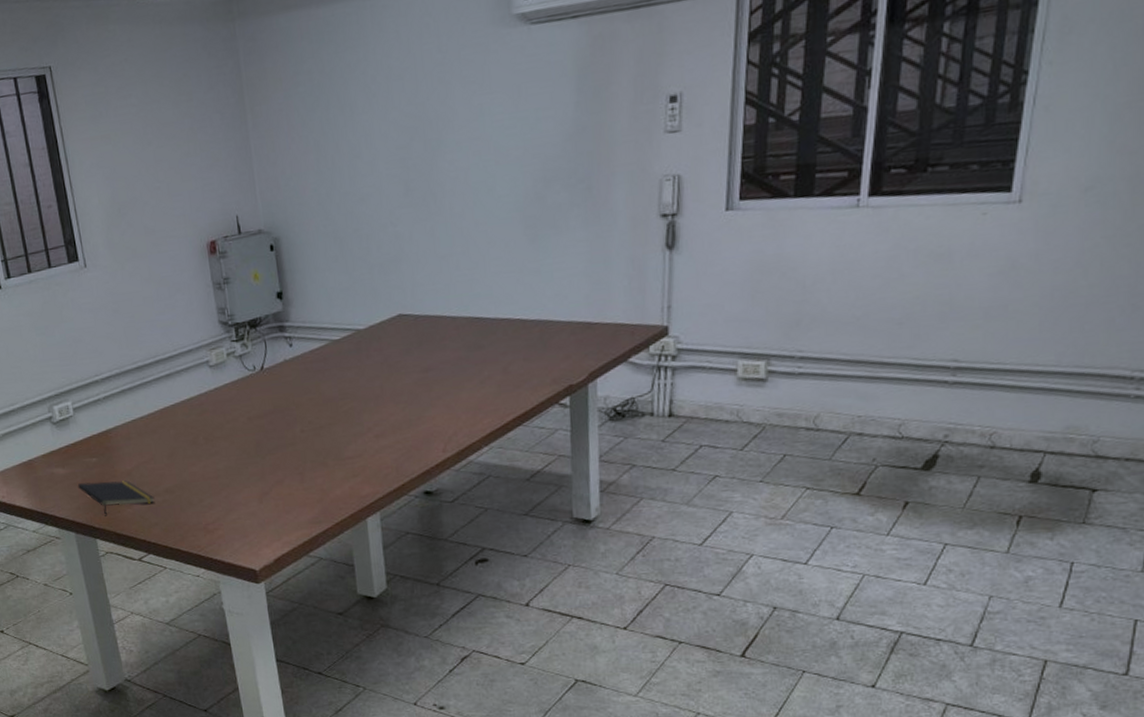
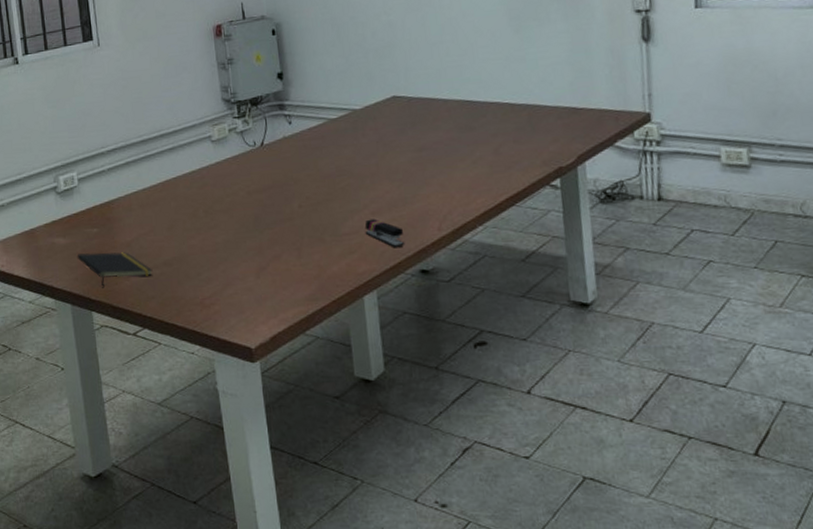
stapler: none [368,441,409,471] -> present [364,218,406,248]

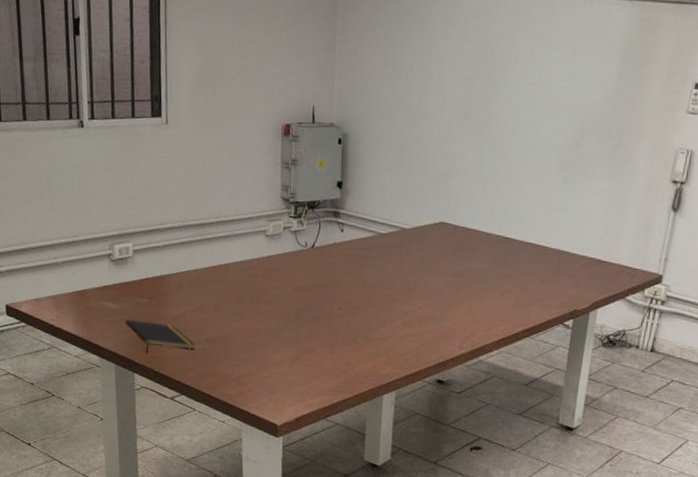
stapler: present [364,218,406,248] -> none [394,329,428,358]

